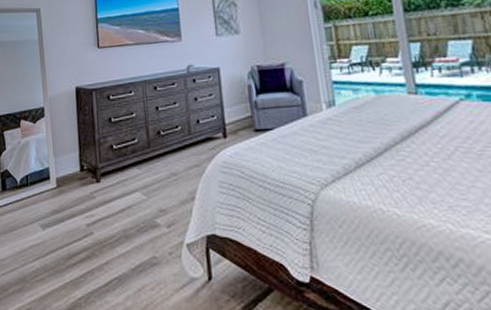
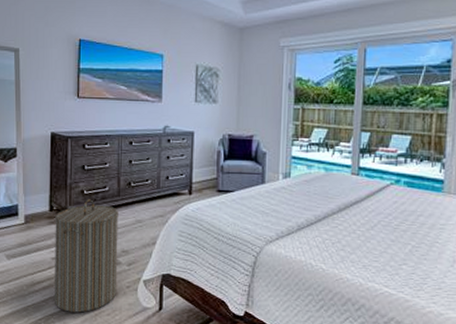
laundry hamper: none [86,154,159,288] -> present [55,199,119,313]

